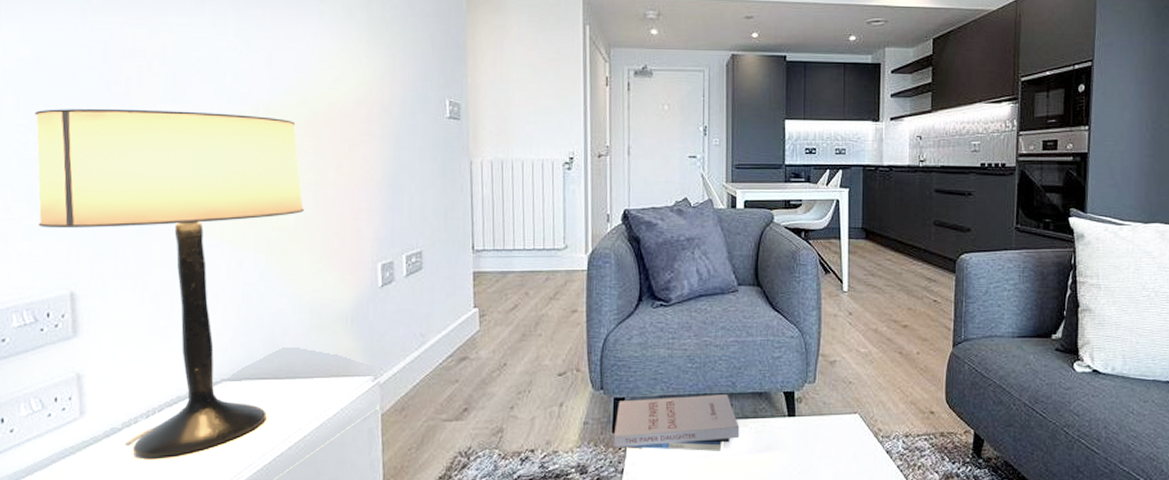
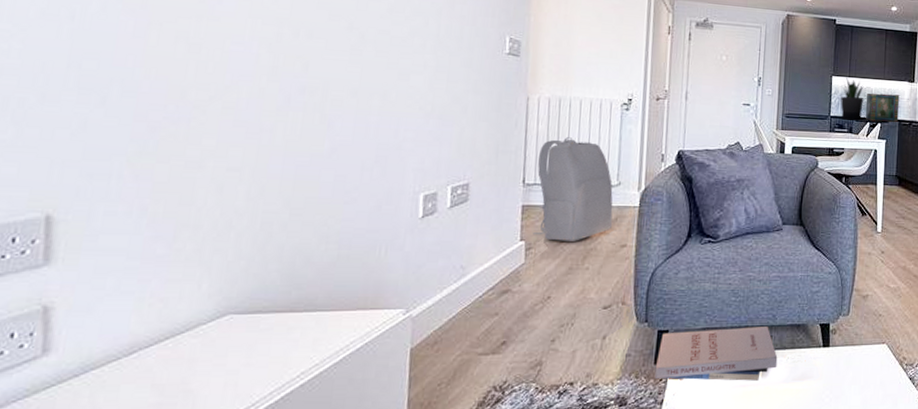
table lamp: present [34,108,304,457] -> none [12,15,342,399]
backpack: none [485,201,562,307] -> present [533,137,613,241]
planter: none [795,120,821,168] -> present [840,77,864,121]
decorative box: none [824,136,863,169] -> present [865,93,899,122]

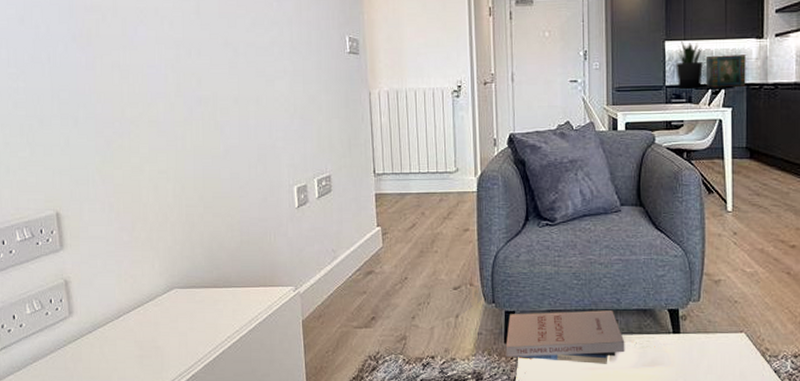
backpack: present [533,137,613,241] -> none [385,128,454,226]

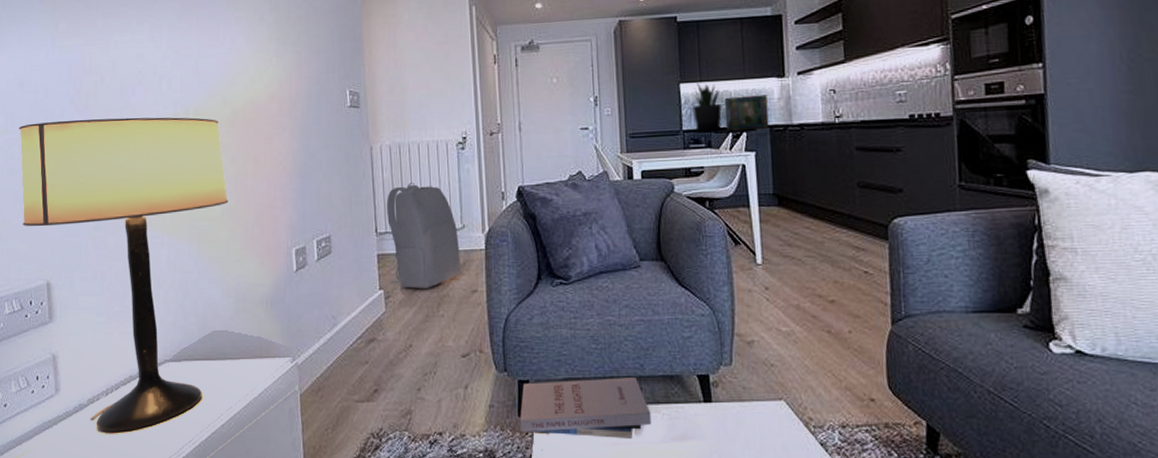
table lamp: none [22,56,232,351] -> present [19,117,228,432]
backpack: none [385,128,454,226] -> present [387,183,461,289]

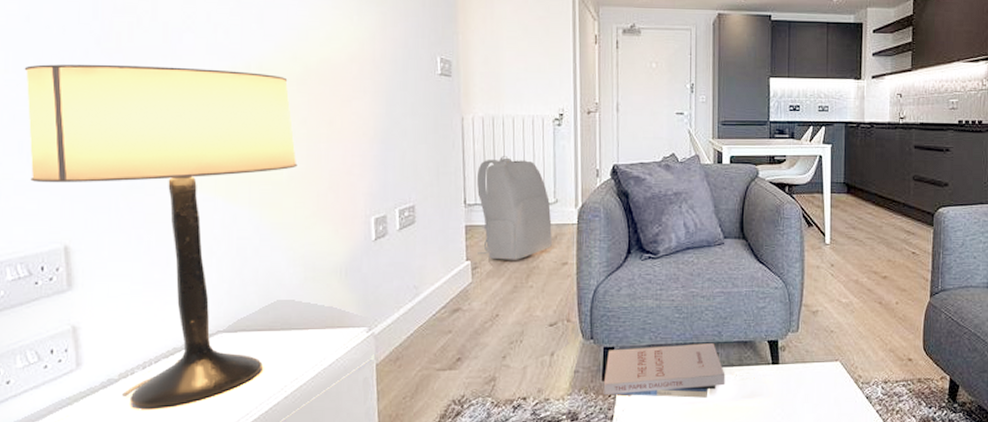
planter: present [693,82,722,133] -> none [780,78,805,125]
decorative box: present [724,95,769,131] -> none [807,94,845,125]

